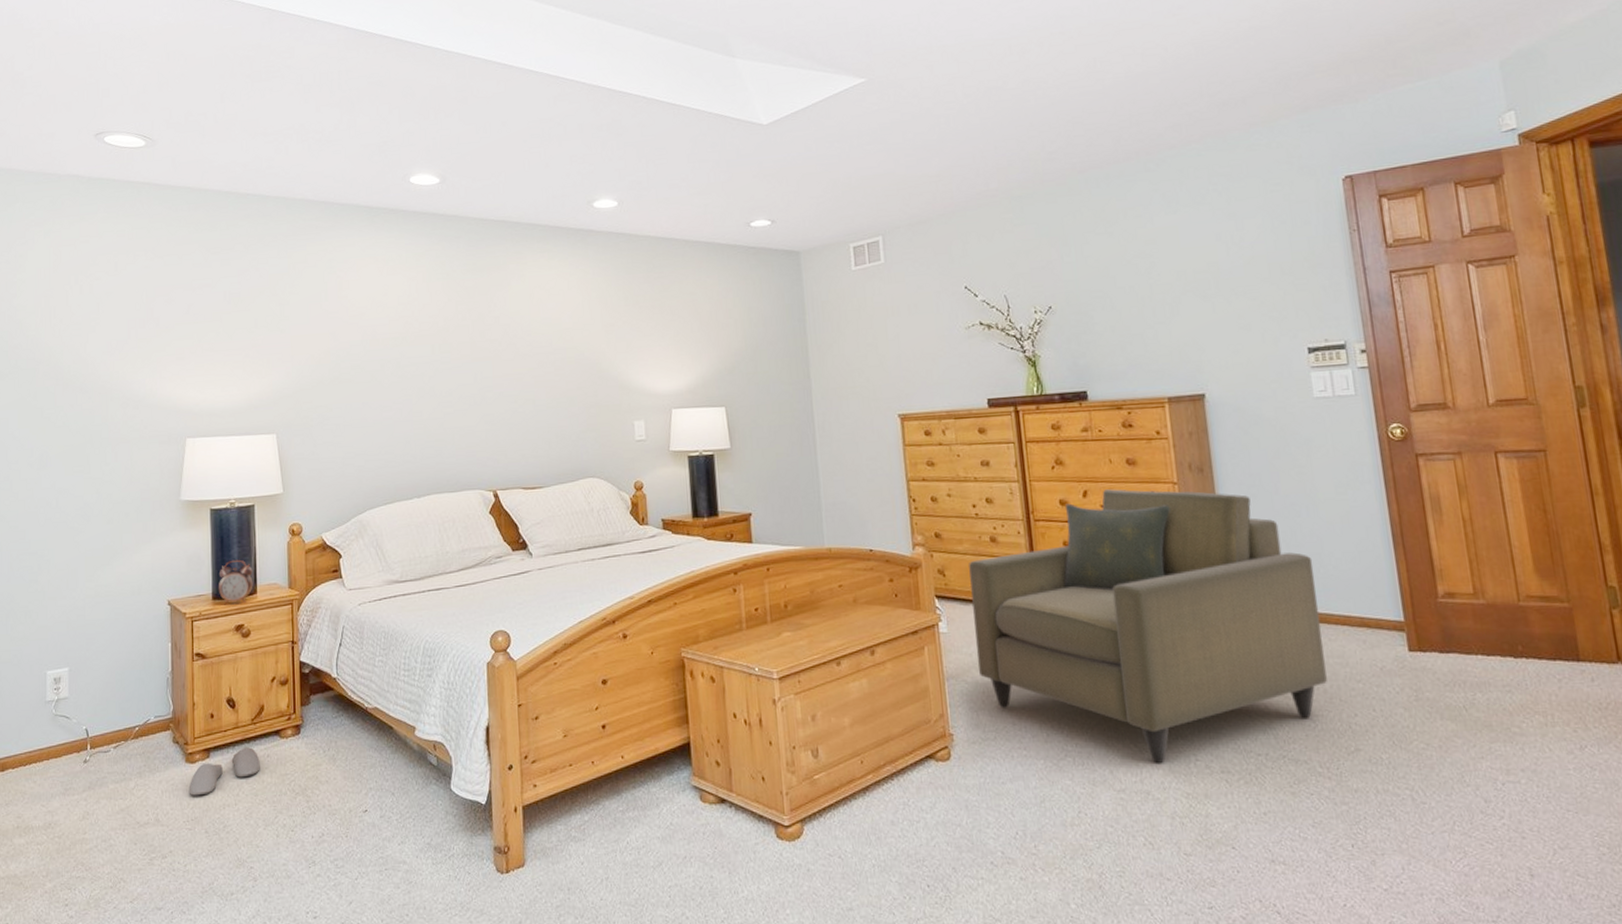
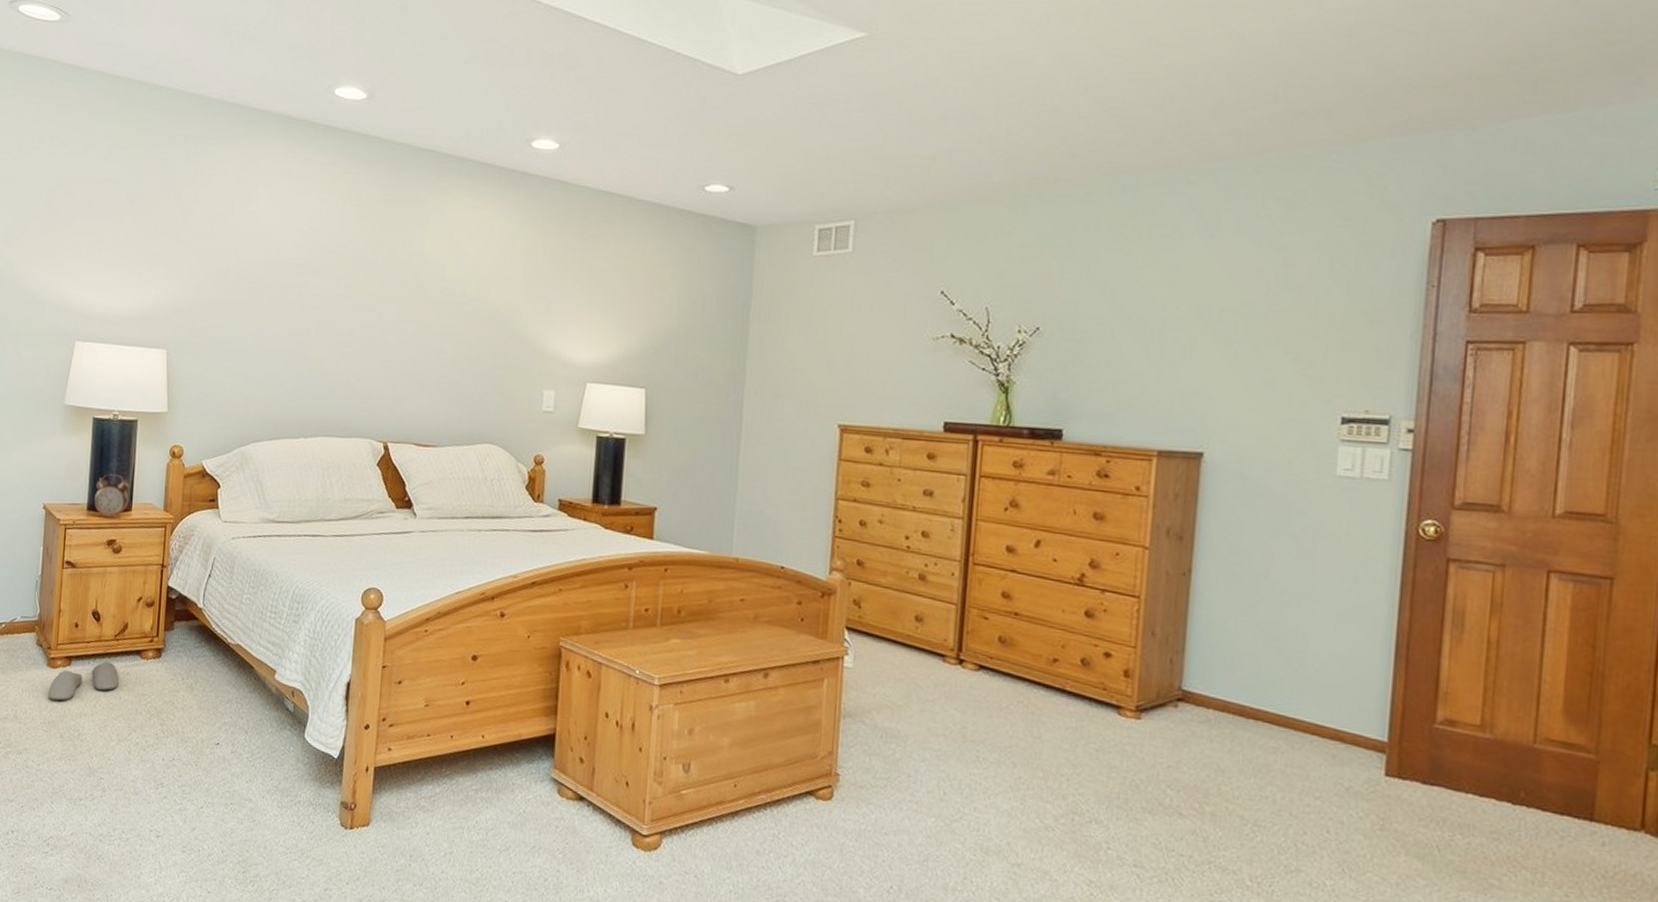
armchair: present [969,489,1327,763] -> none [879,542,1292,844]

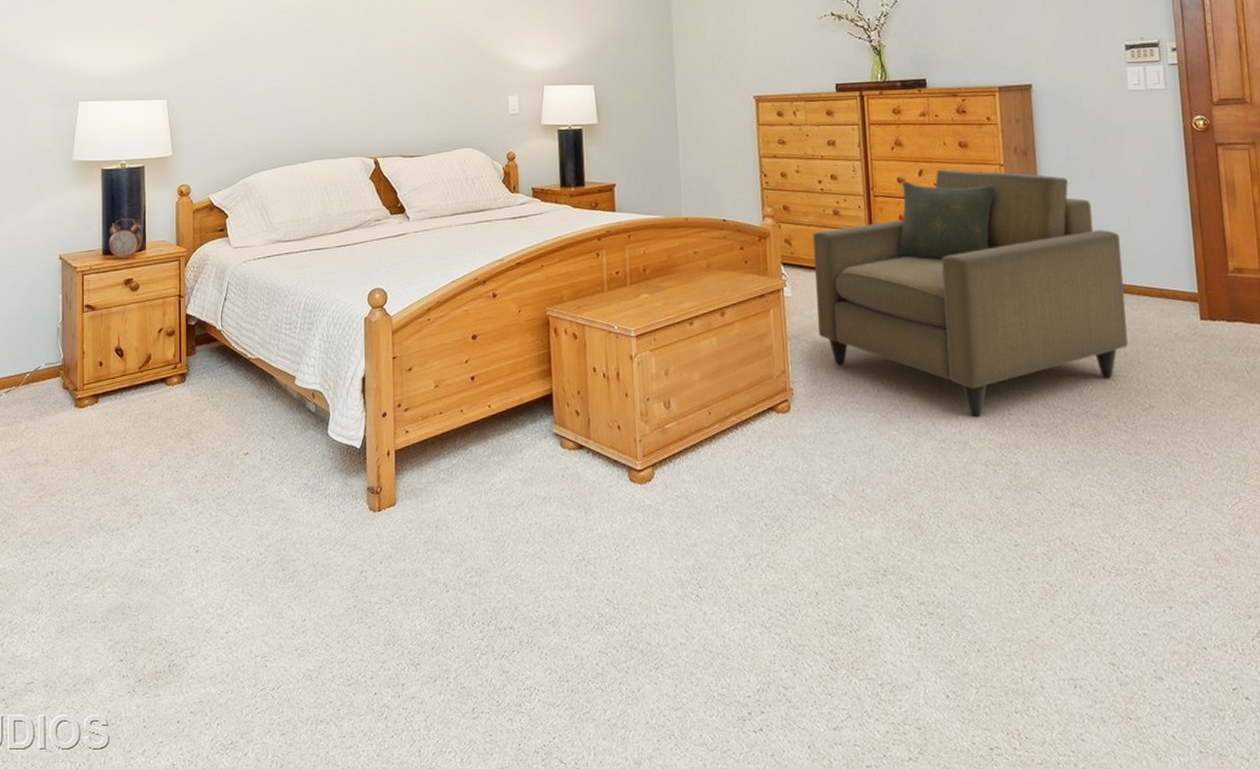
slippers: present [48,661,119,701] -> none [77,394,147,438]
armchair: none [879,542,1292,844] -> present [813,169,1128,417]

